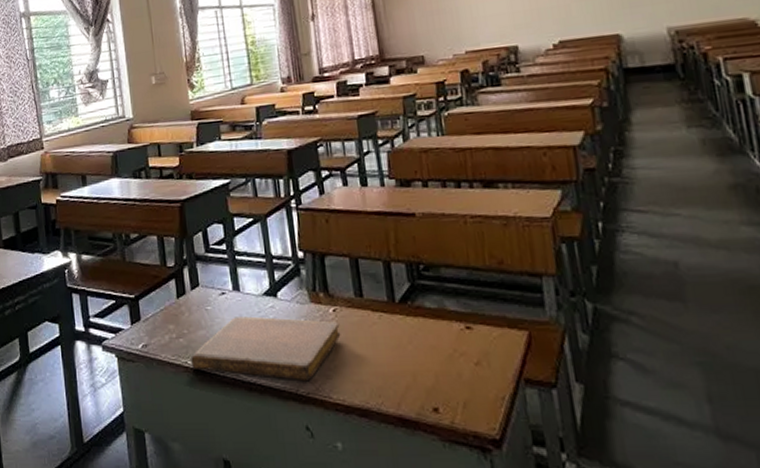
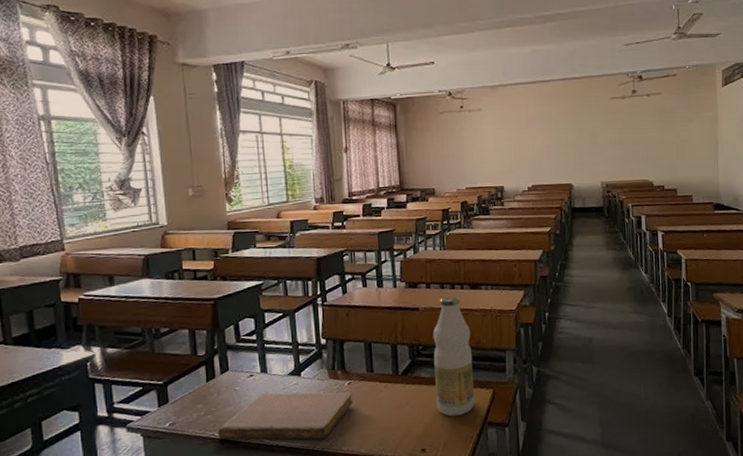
bottle: none [436,198,503,366] -> present [433,296,474,417]

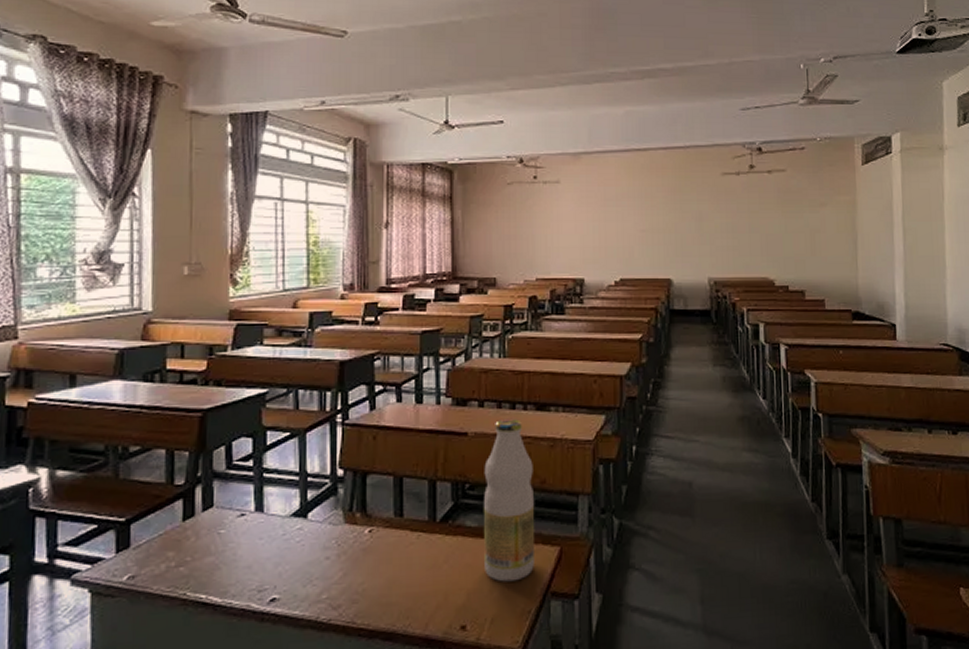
notebook: present [218,392,353,440] -> none [191,539,374,608]

